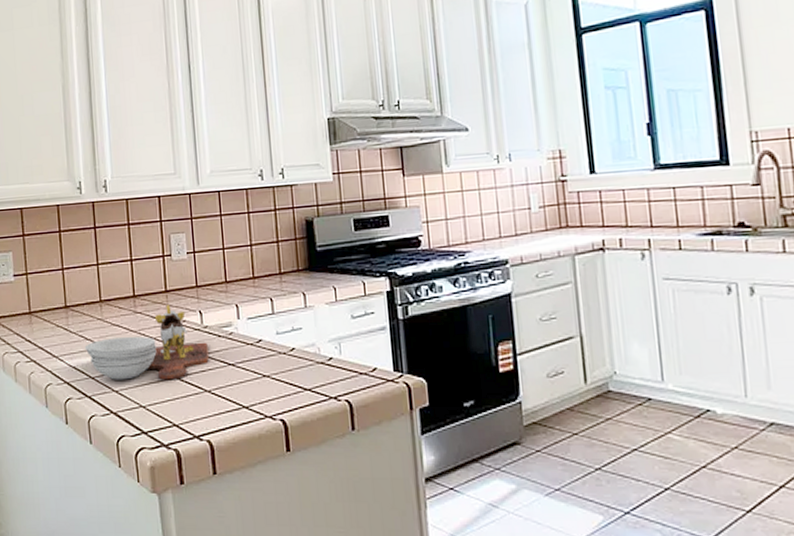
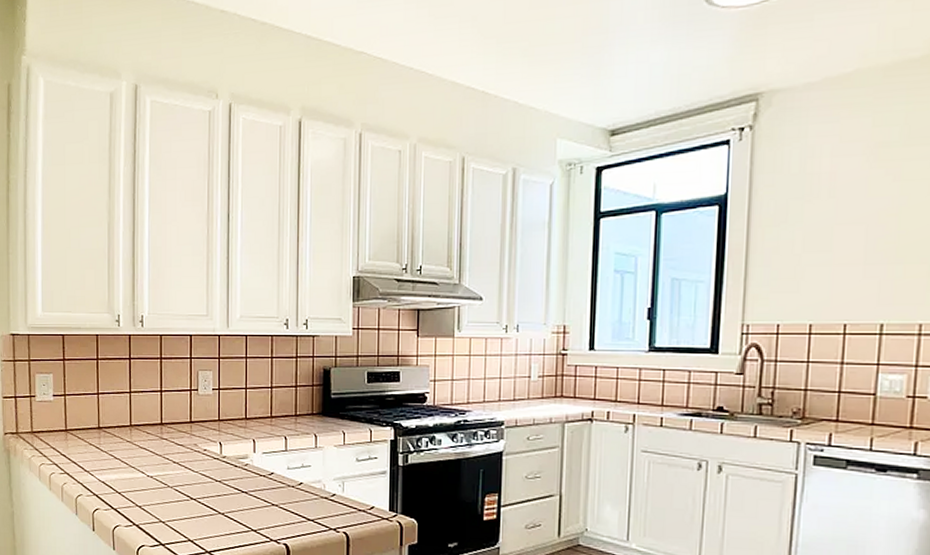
cutting board: present [84,305,209,380] -> none [113,434,225,501]

